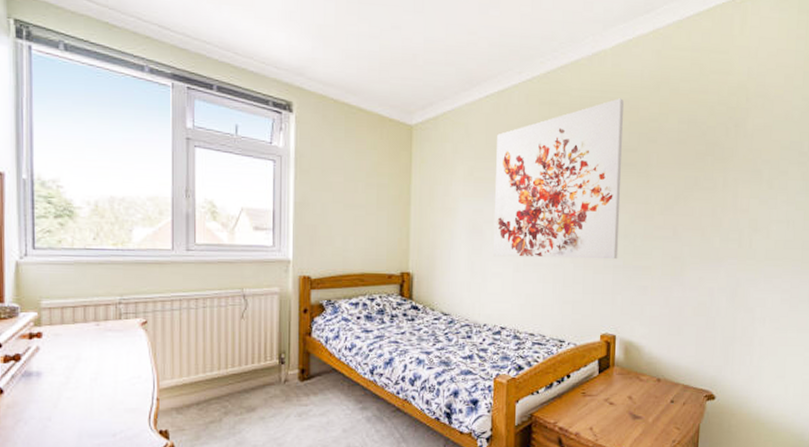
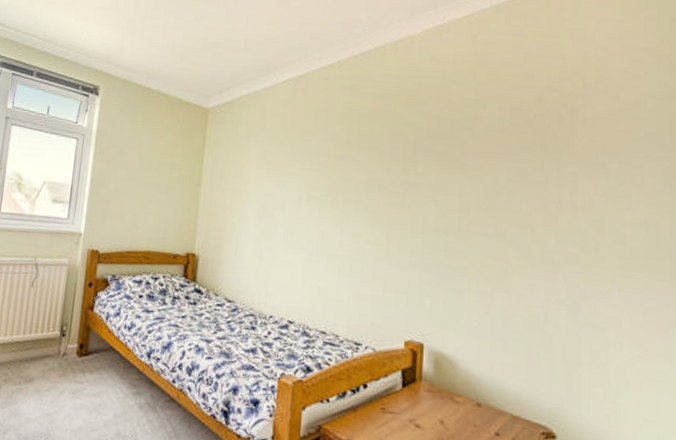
wall art: present [494,98,624,260] -> none [284,83,433,256]

